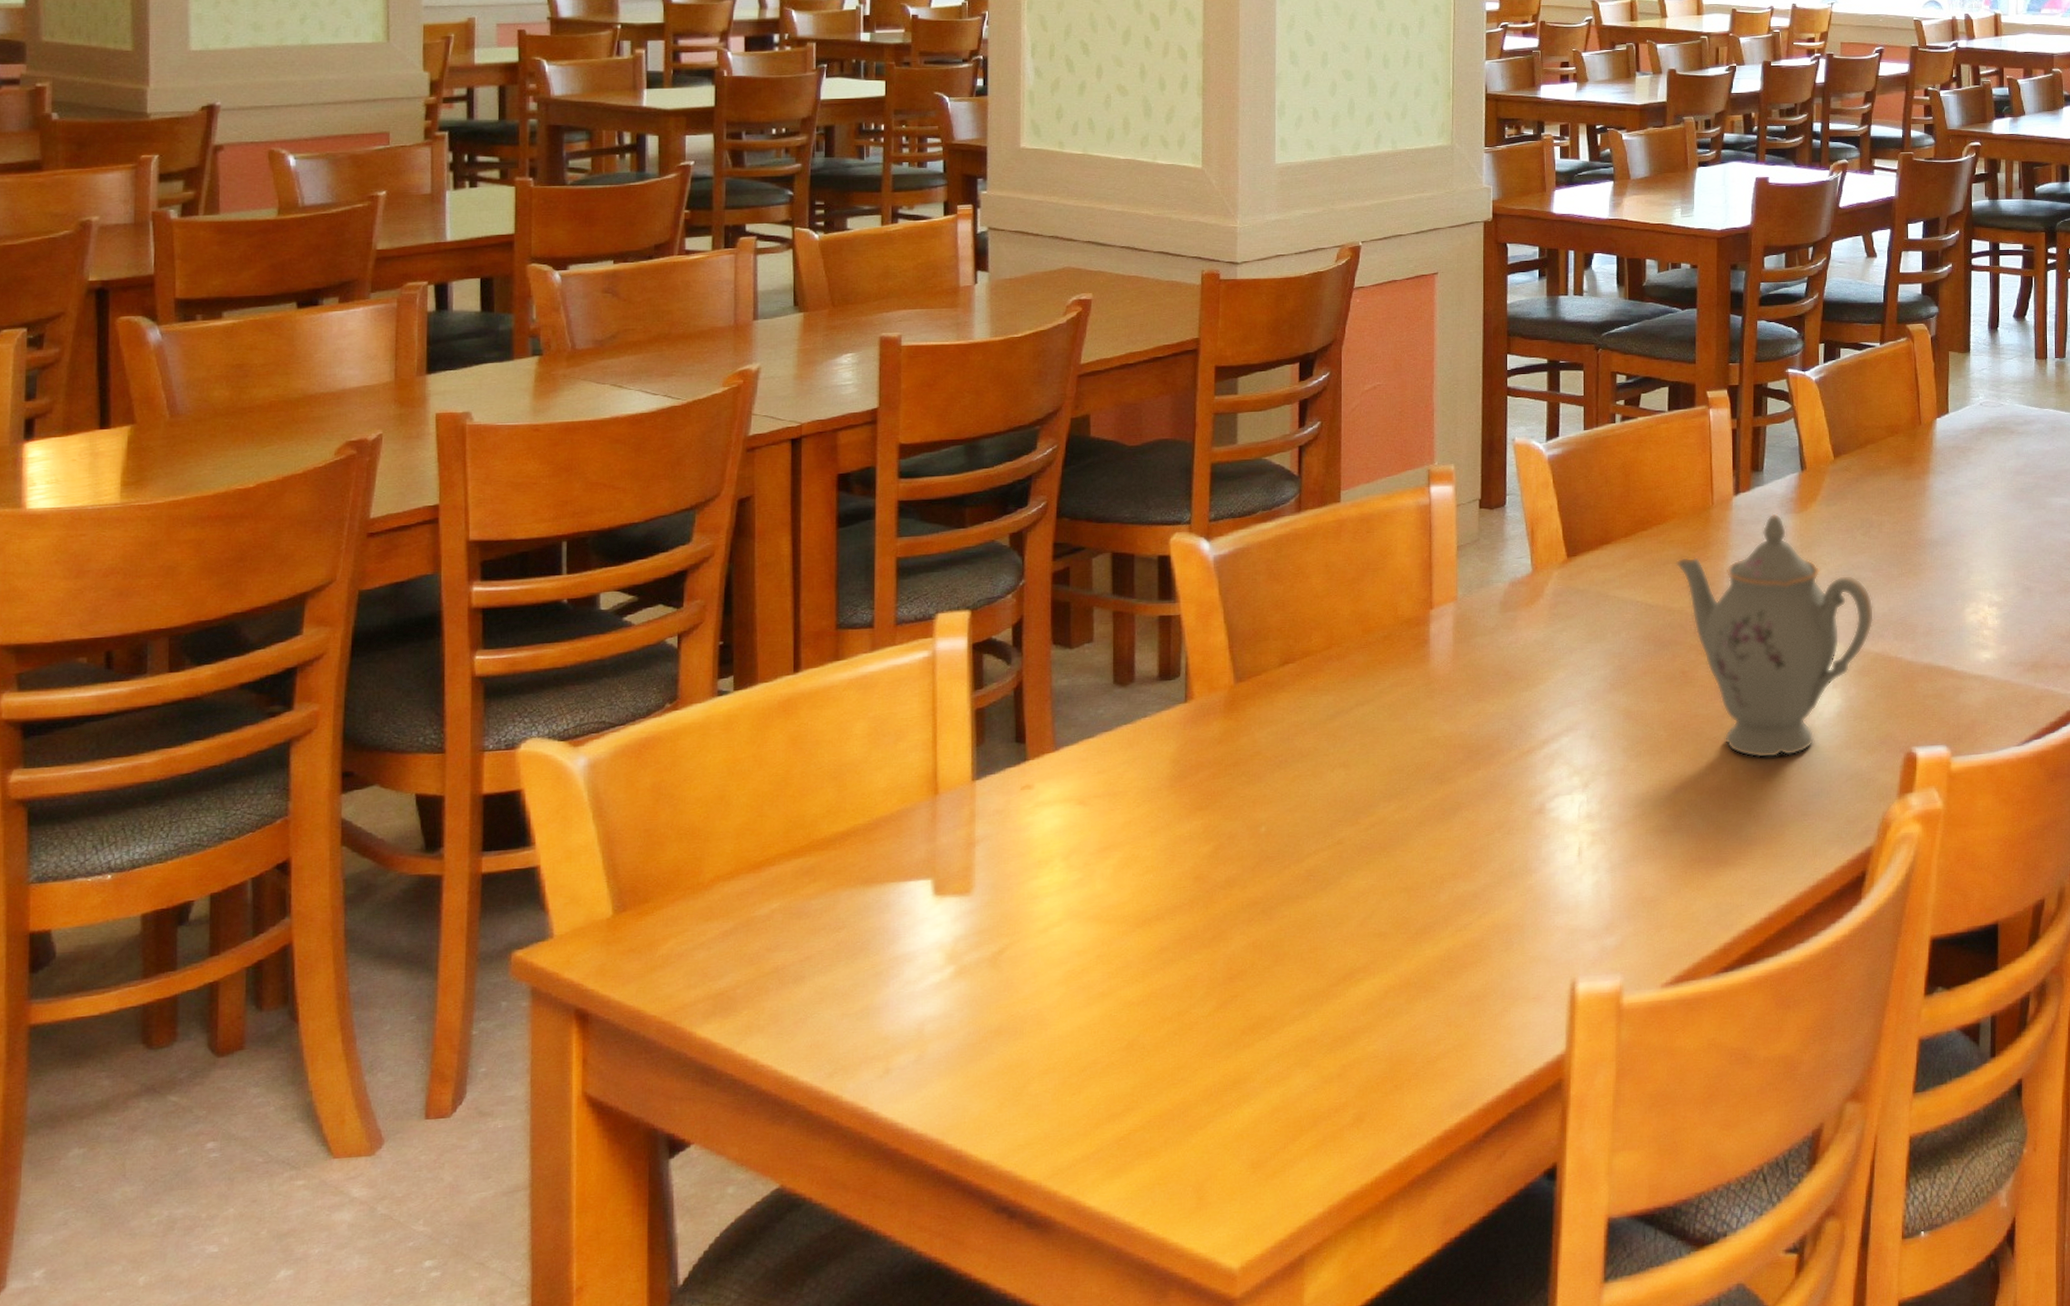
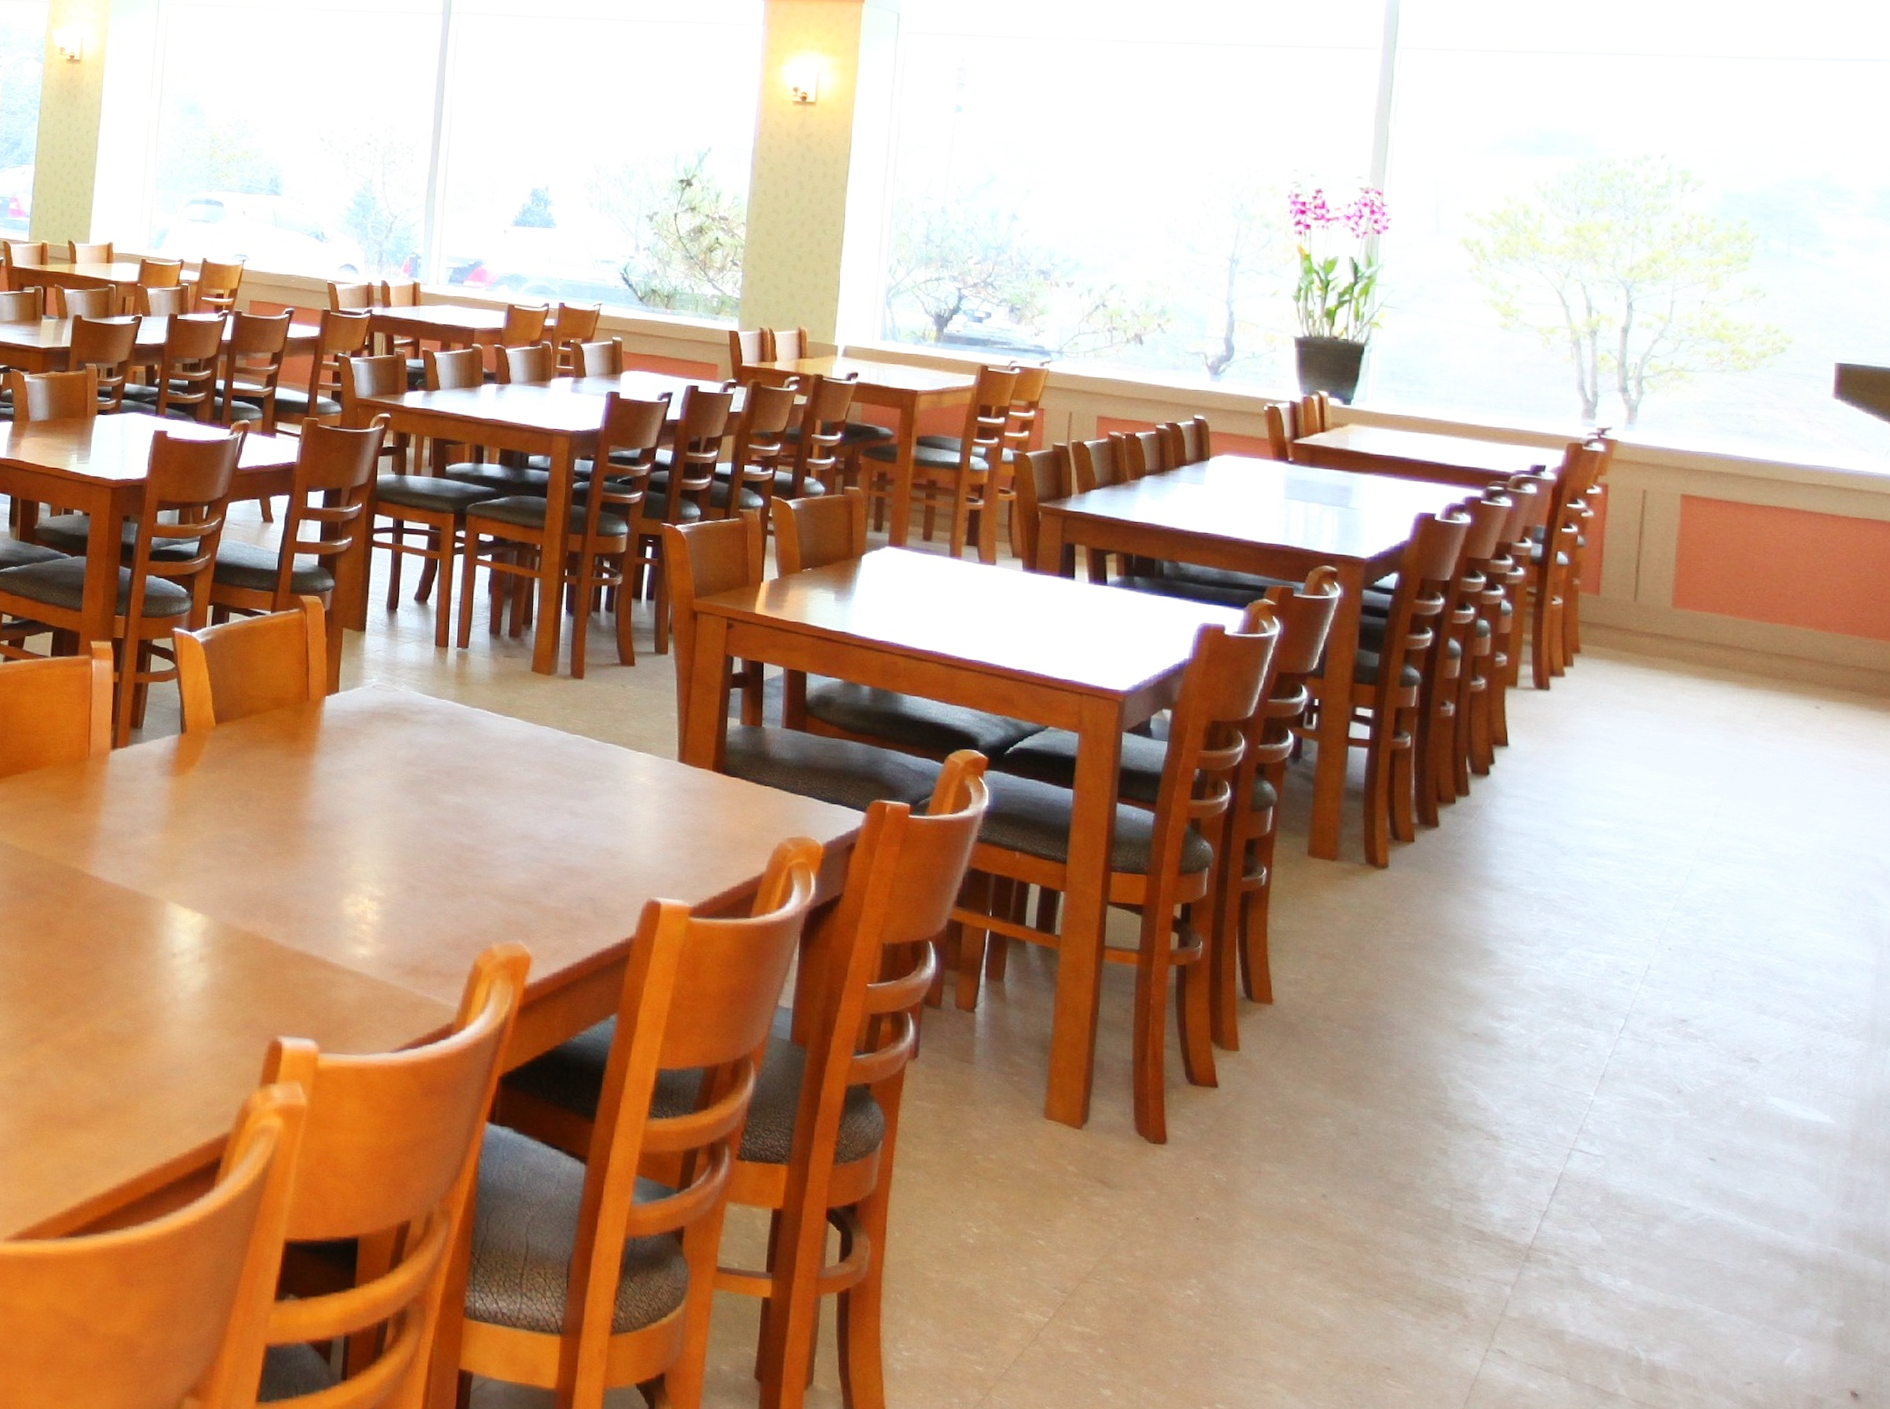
teapot: present [1675,513,1875,758] -> none [47,773,248,1025]

